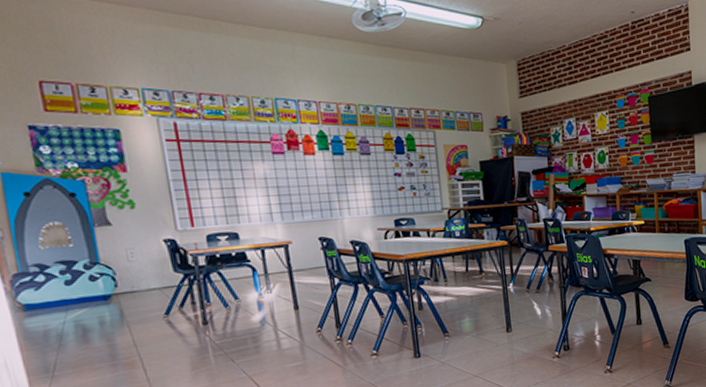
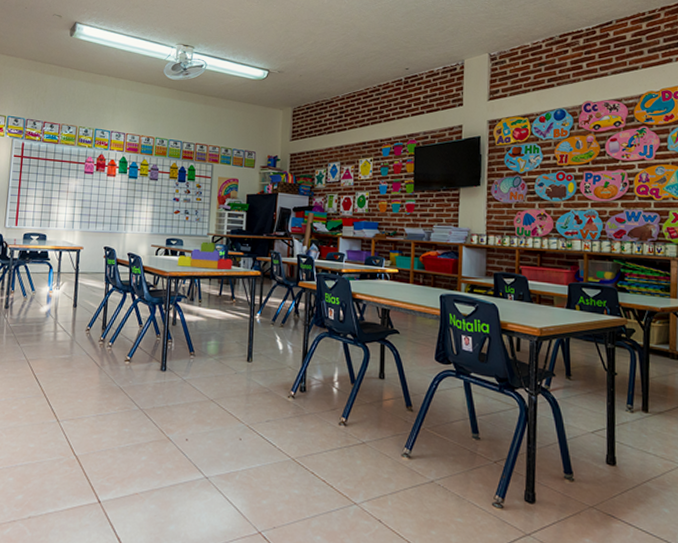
building blocks: none [411,217,476,248] -> present [177,241,233,271]

